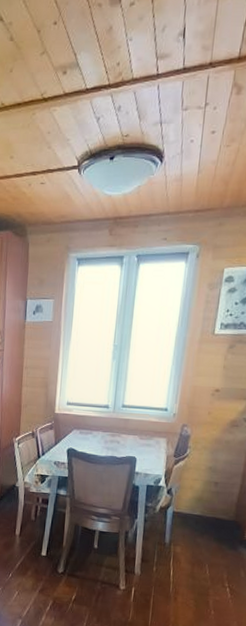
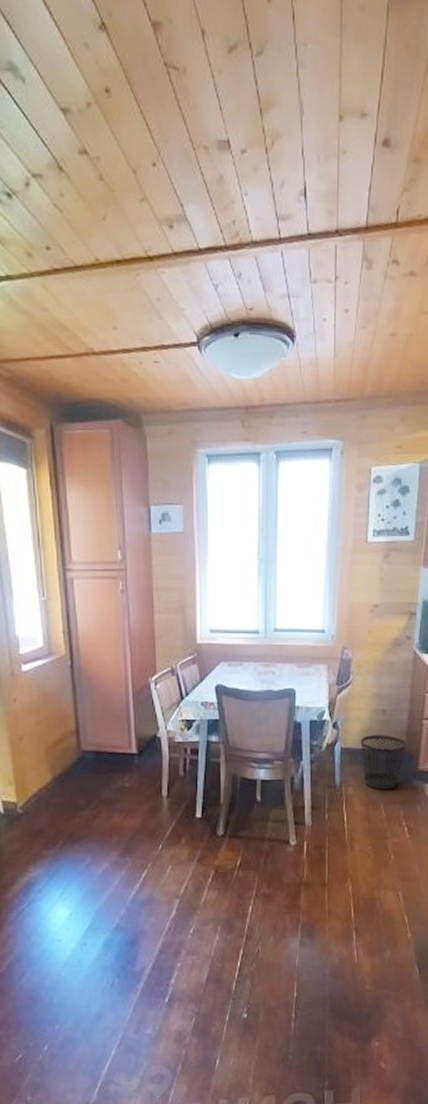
wastebasket: none [191,503,236,553] -> present [360,735,407,790]

